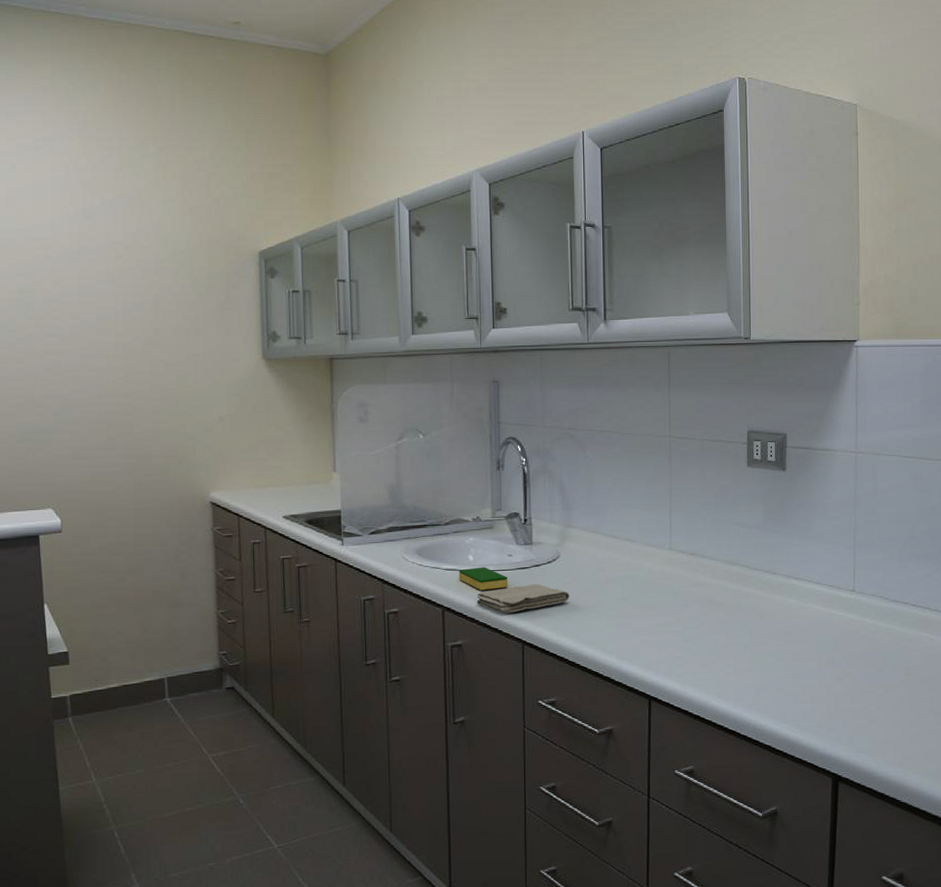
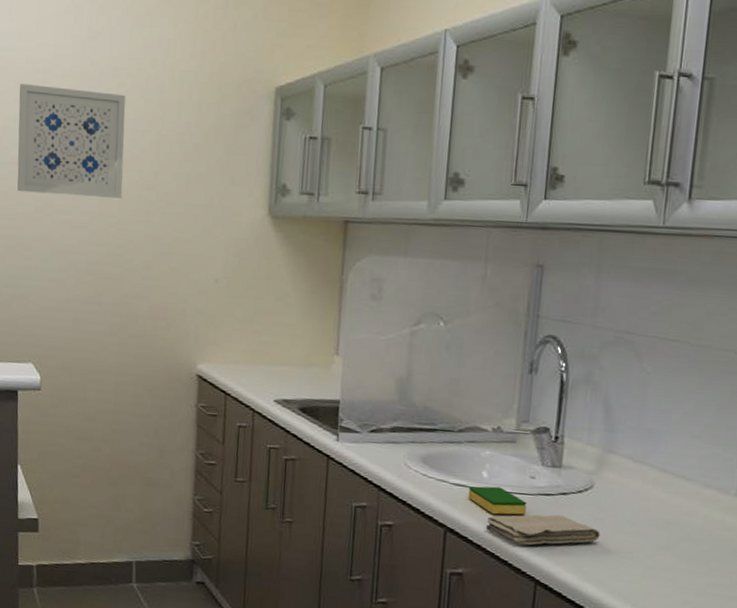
wall art: none [20,259,127,356] -> present [17,83,126,200]

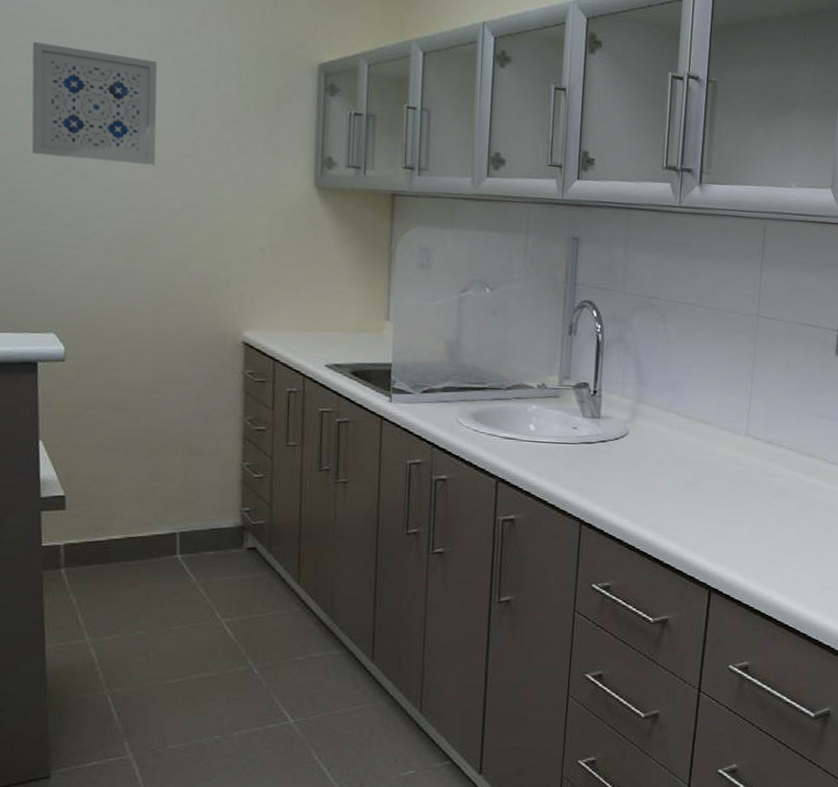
dish sponge: present [468,486,527,515] -> none [517,438,571,464]
washcloth: present [485,514,600,546] -> none [534,461,635,490]

